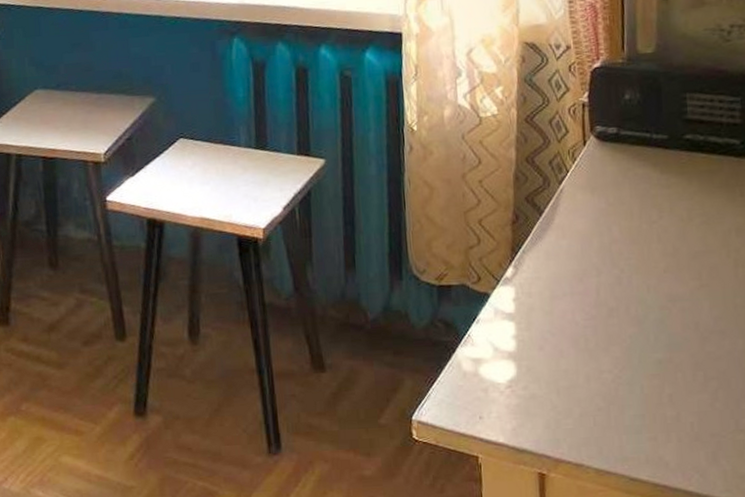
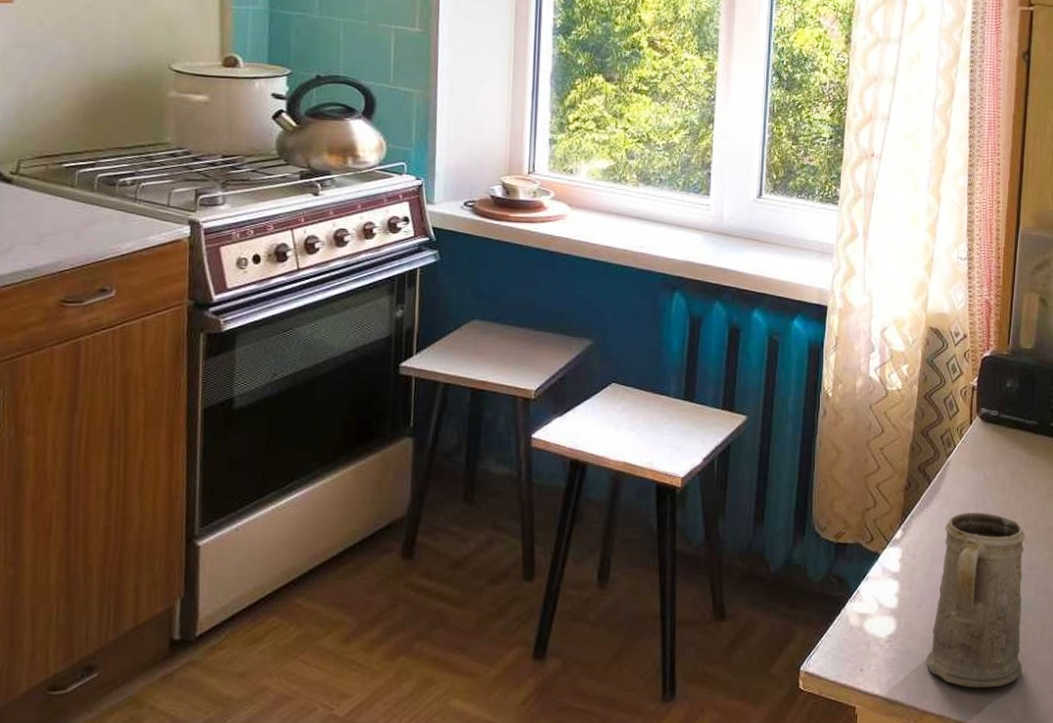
mug: none [555,242,674,434] -> present [926,512,1026,688]

